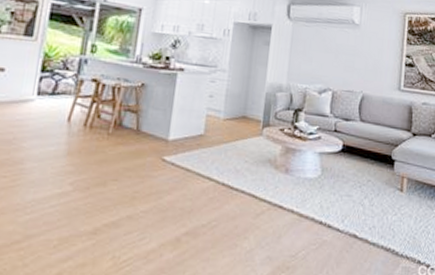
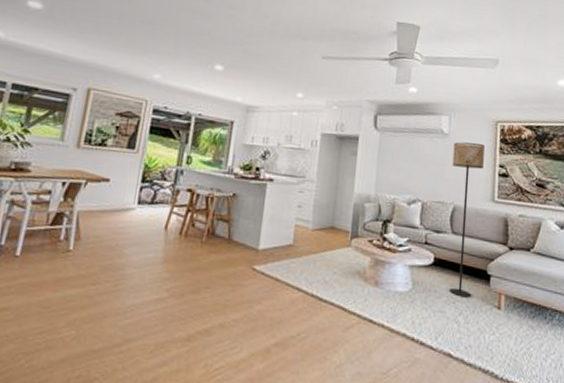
floor lamp: none [356,32,393,182] -> present [449,142,485,298]

